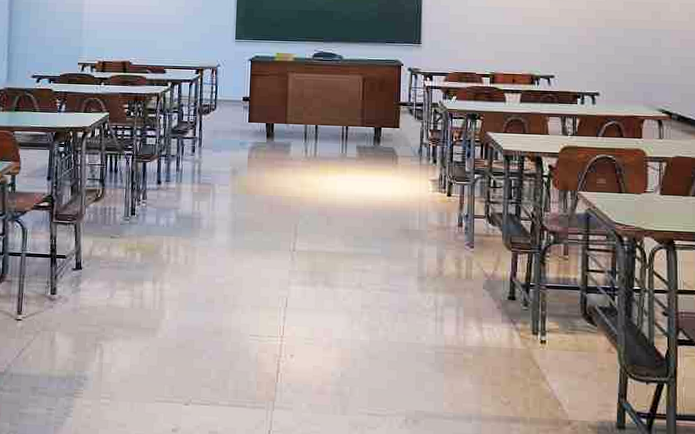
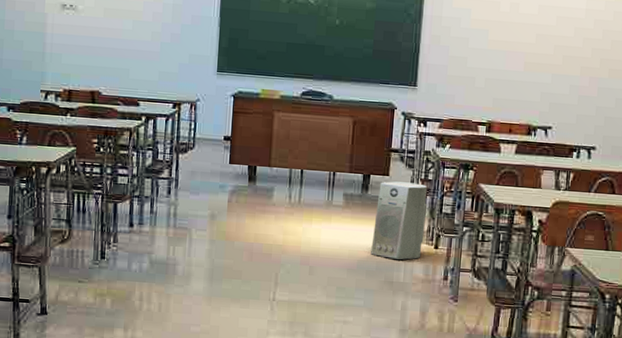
air purifier: none [385,133,437,208] -> present [371,181,427,260]

